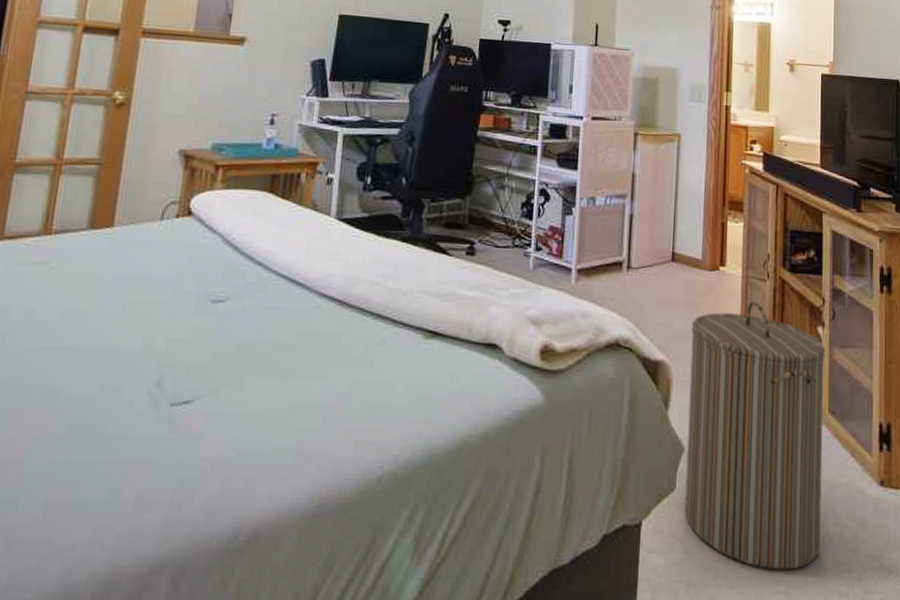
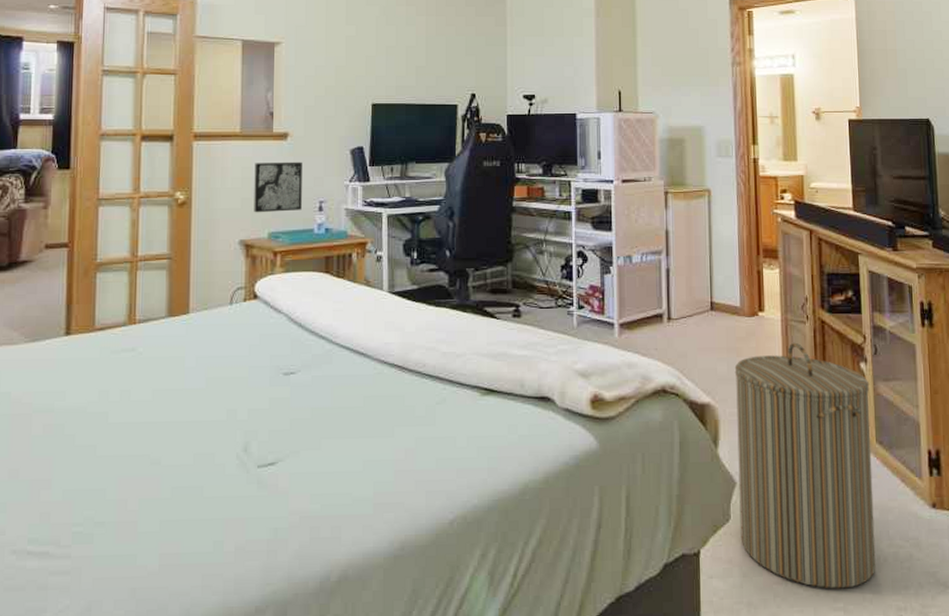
wall art: none [199,67,258,123] -> present [254,161,302,213]

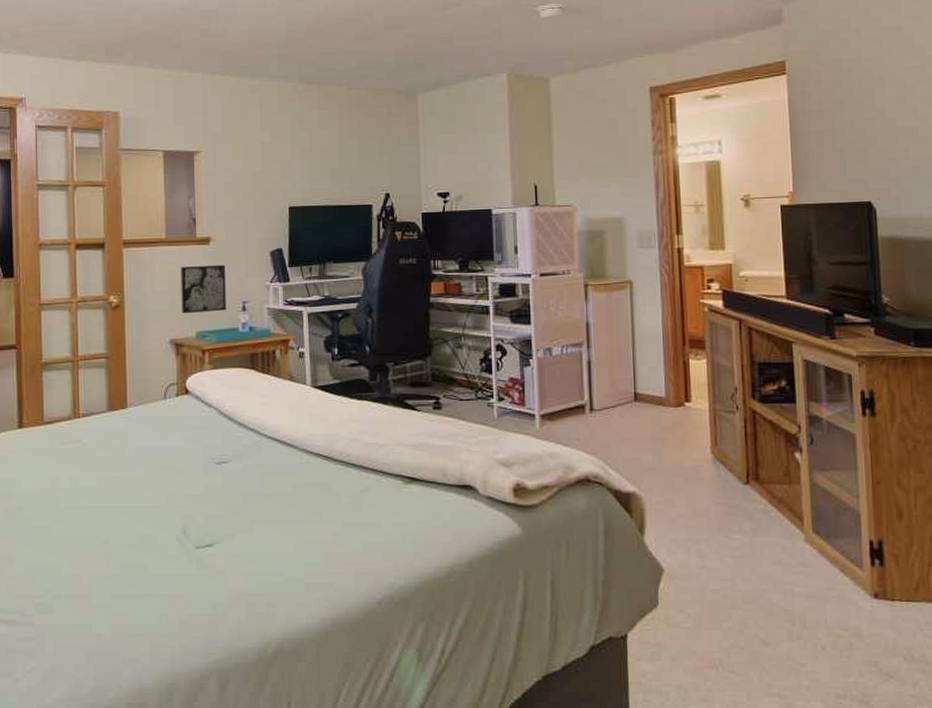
laundry hamper: present [734,342,876,589] -> none [660,432,813,675]

